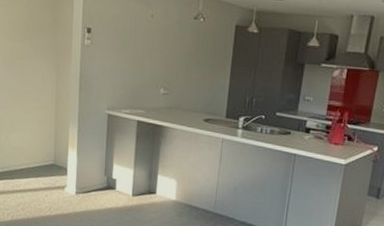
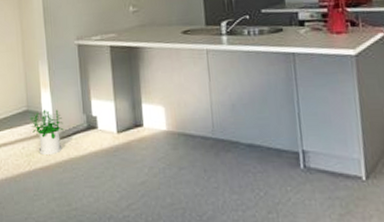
potted plant: none [55,165,86,206] -> present [30,109,64,156]

